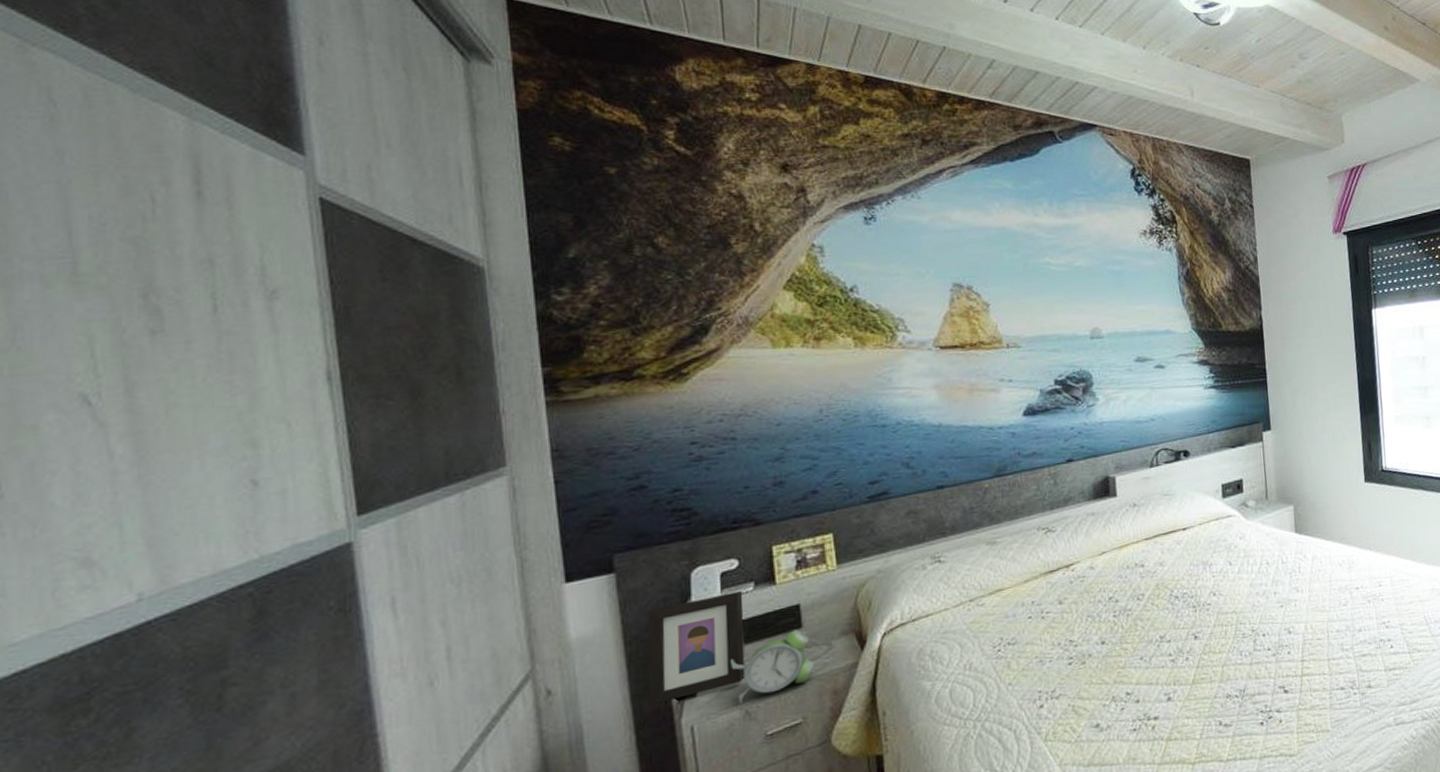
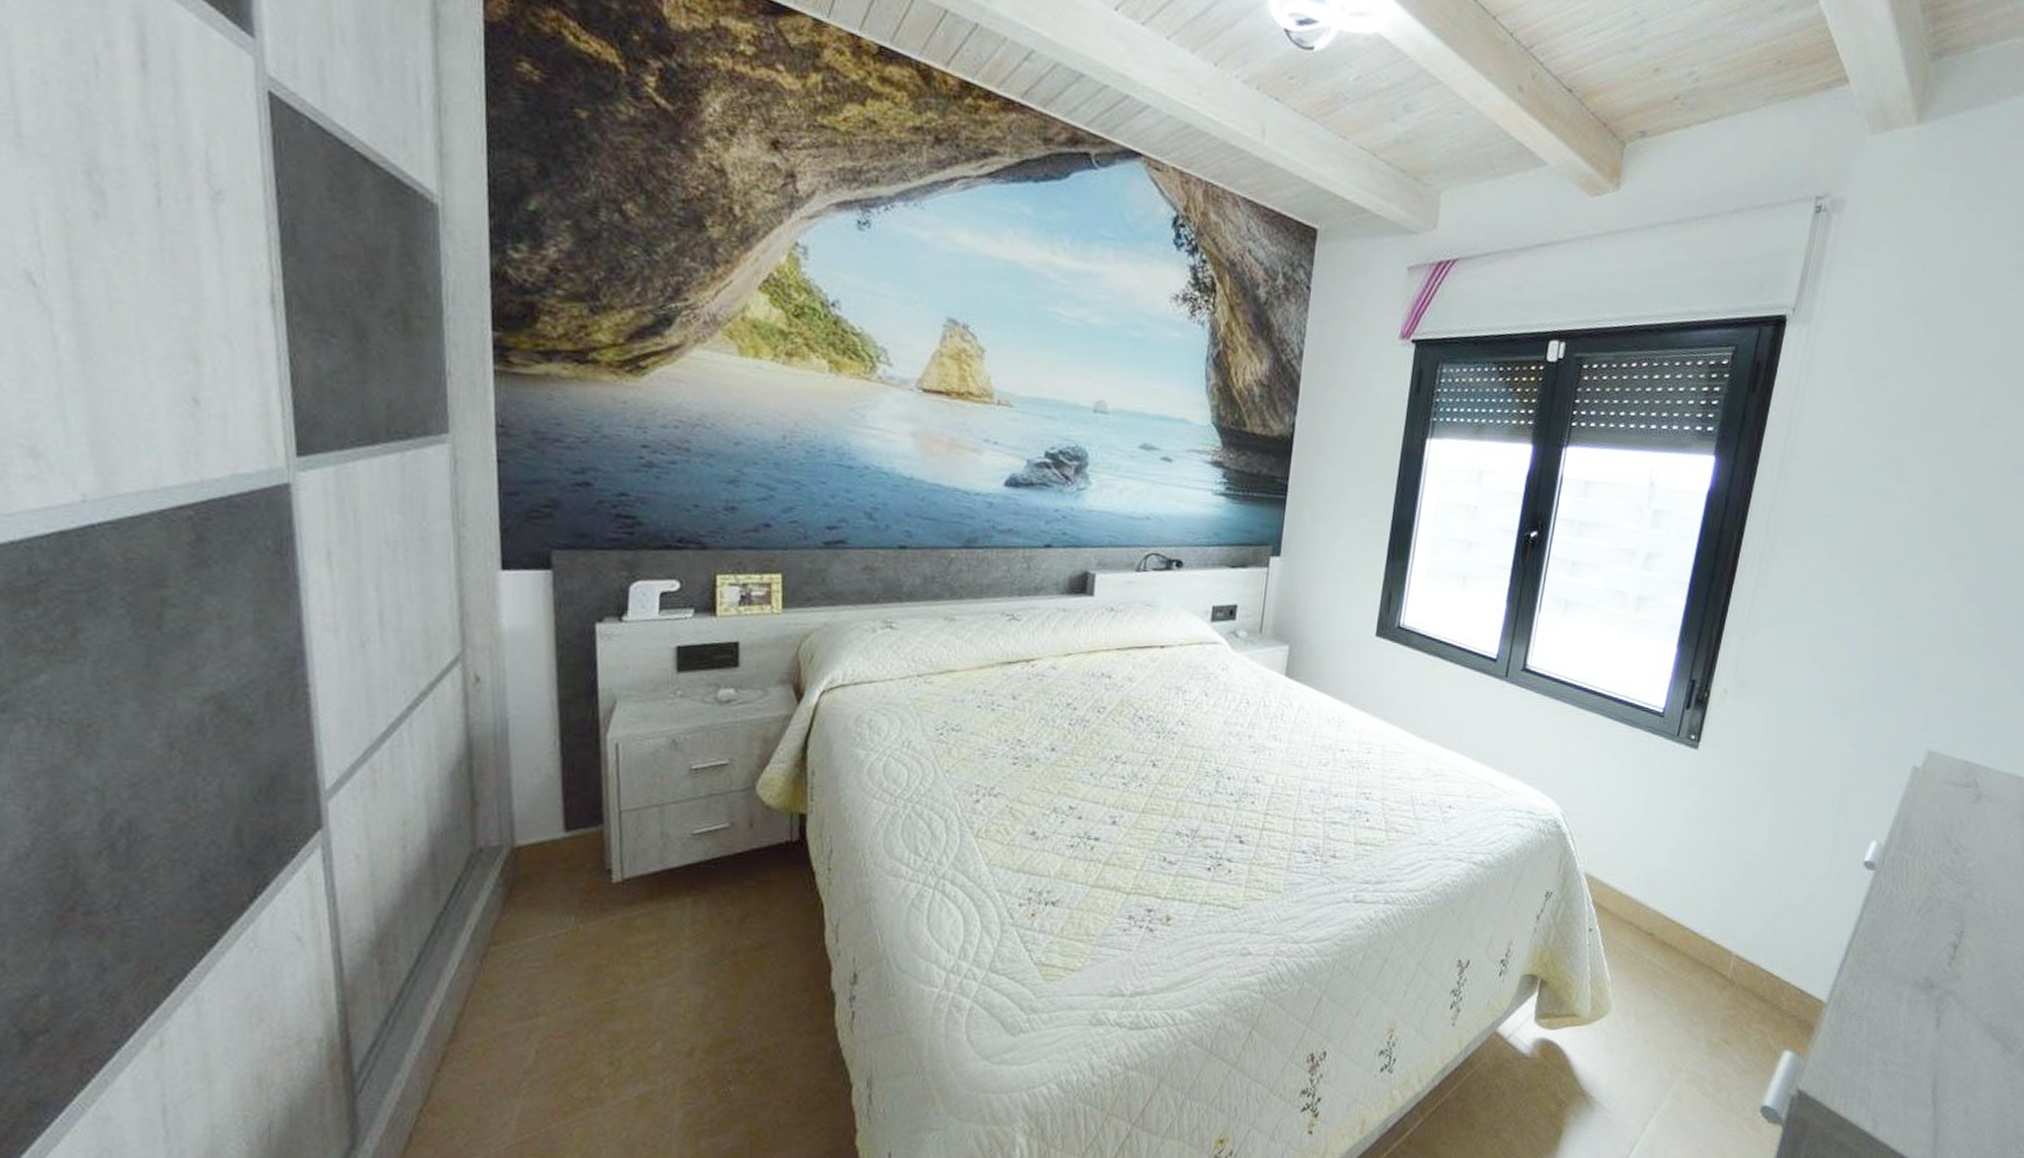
picture frame: present [648,590,746,706] -> none [576,614,681,715]
alarm clock: present [730,629,823,705] -> none [662,667,758,733]

